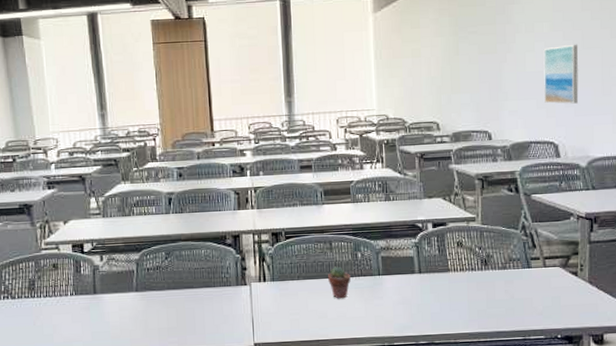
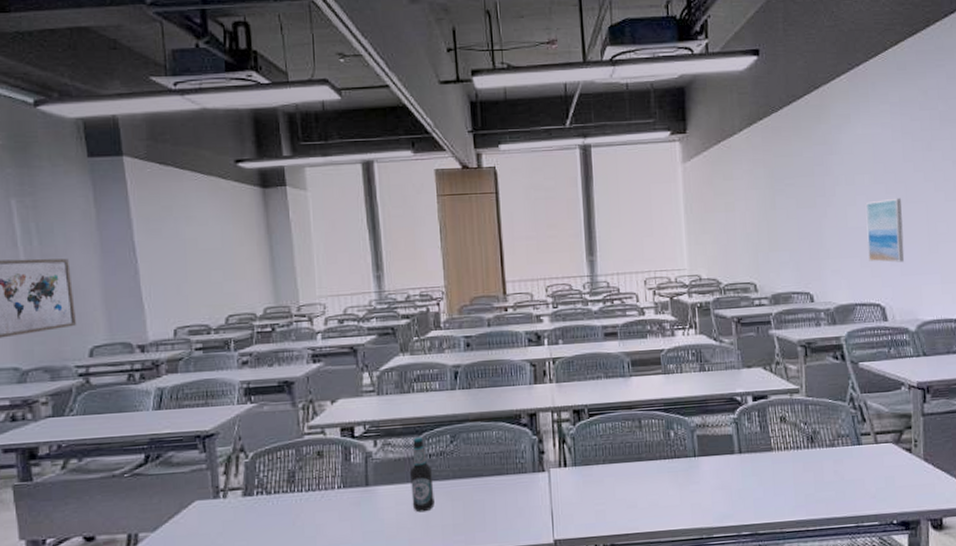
bottle: none [130,253,152,317] -> present [409,437,435,513]
potted succulent: present [328,266,351,299] -> none [637,447,663,485]

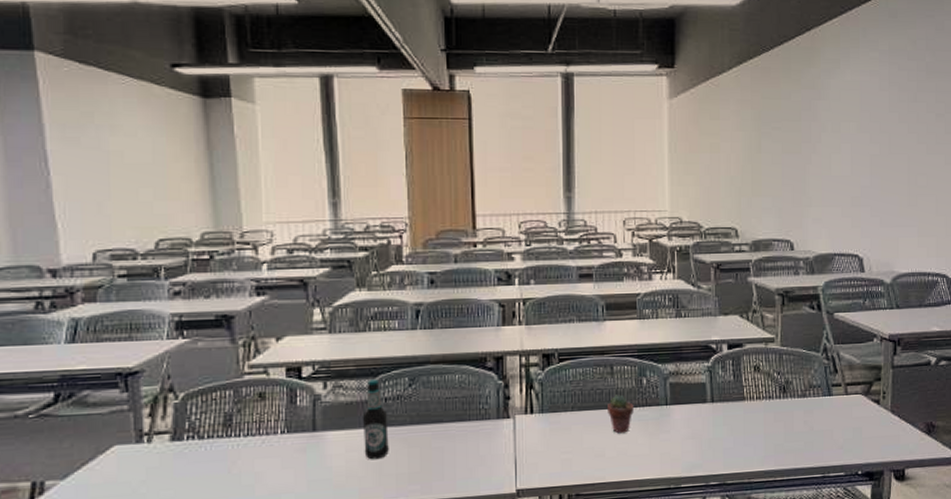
potted succulent: none [637,447,663,485] -> present [608,394,634,434]
wall art: present [865,197,905,263] -> none [849,148,885,213]

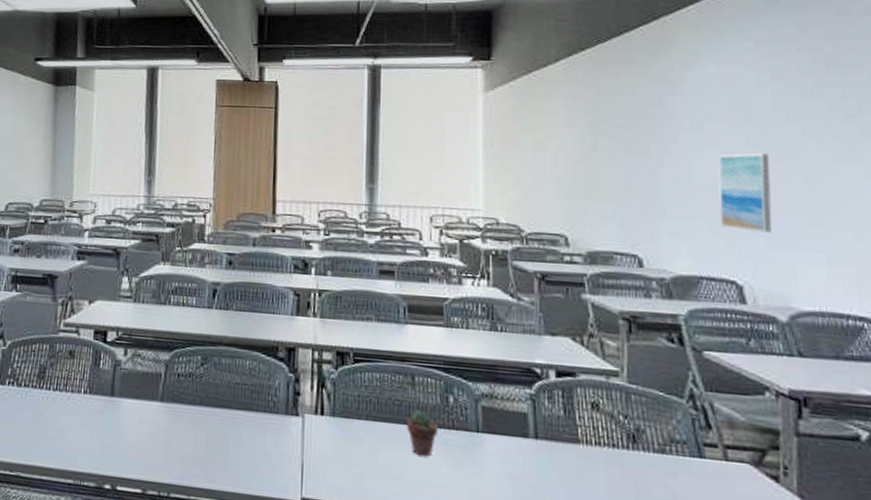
bottle: present [362,379,389,460] -> none [154,353,179,436]
wall art: none [849,148,885,213] -> present [717,153,773,233]

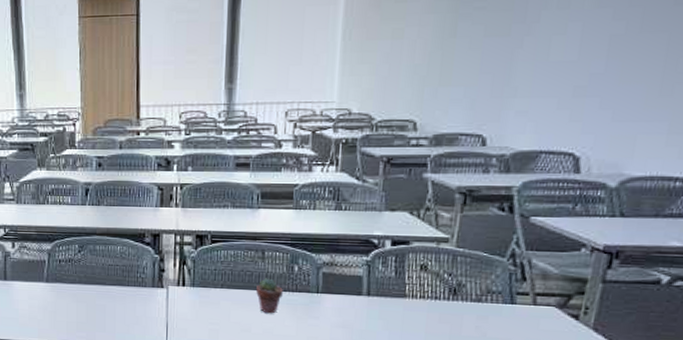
wall art: present [717,153,773,233] -> none [569,25,633,105]

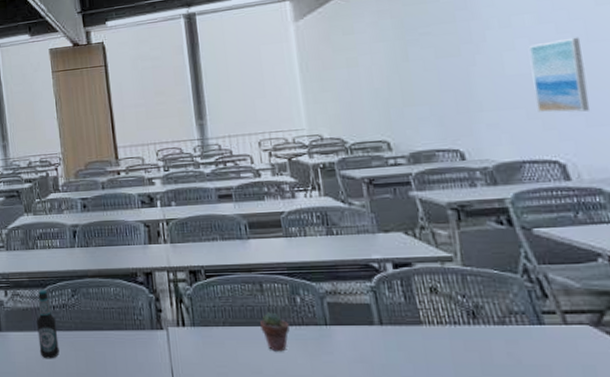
bottle: none [41,244,62,308] -> present [36,290,59,359]
wall art: none [569,25,633,105] -> present [528,37,590,113]

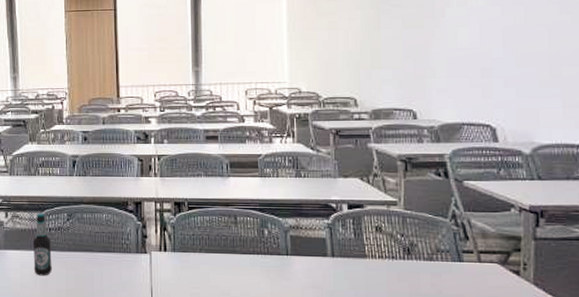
potted succulent: present [260,312,290,352] -> none [232,242,256,277]
wall art: present [528,37,590,113] -> none [478,20,521,84]

